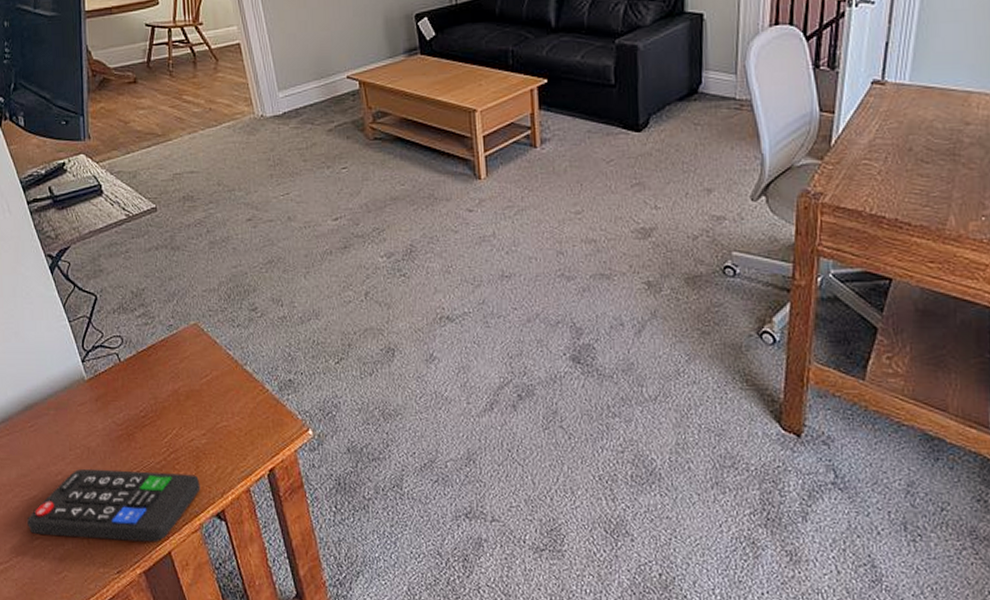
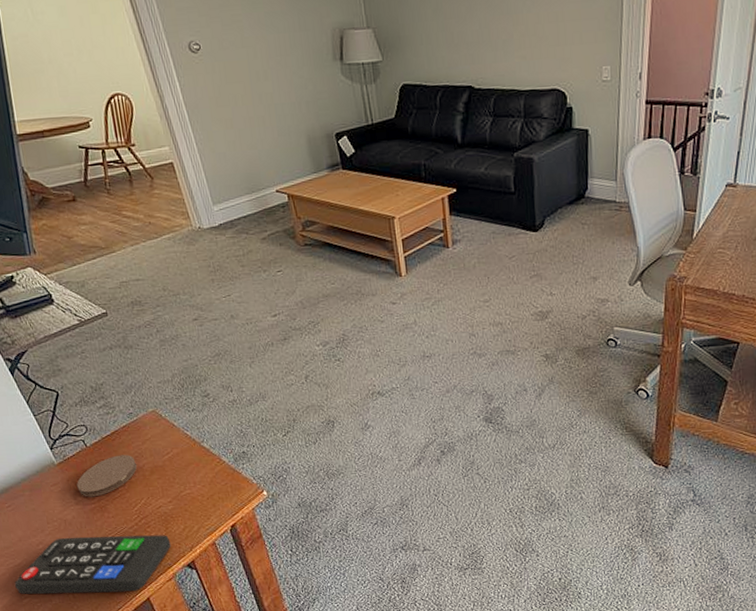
coaster: none [105,374,172,422] -> present [77,455,138,497]

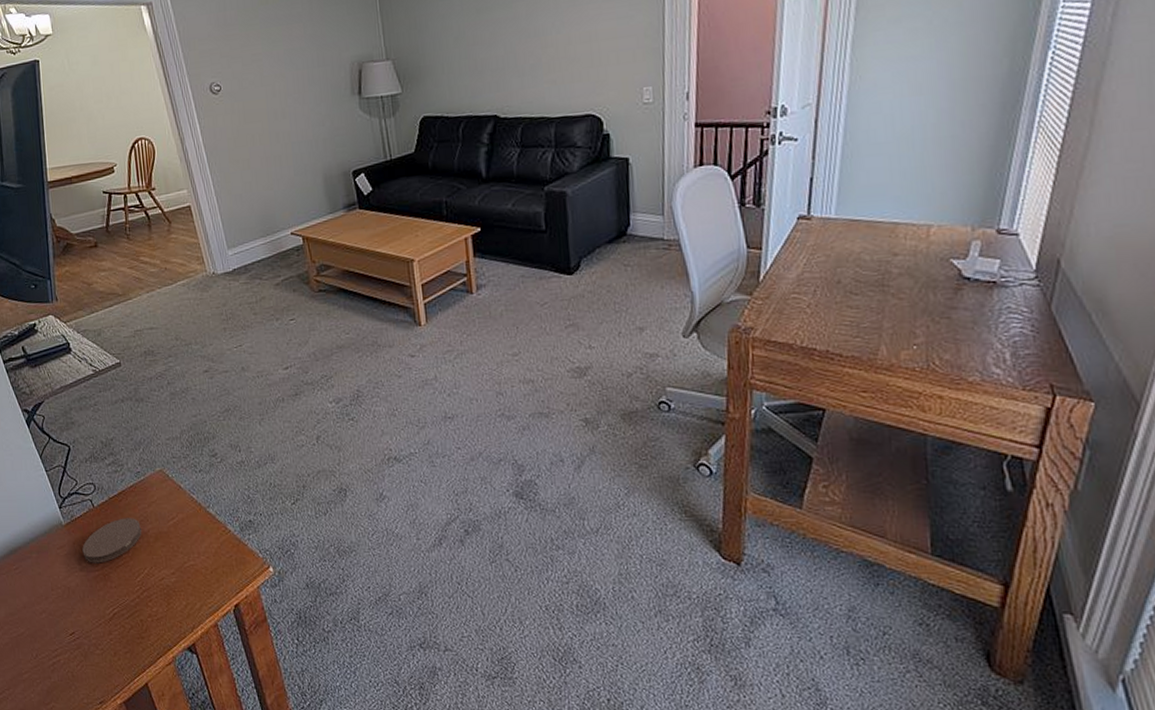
remote control: present [14,535,171,595] -> none [16,607,172,675]

